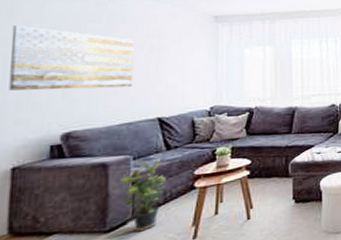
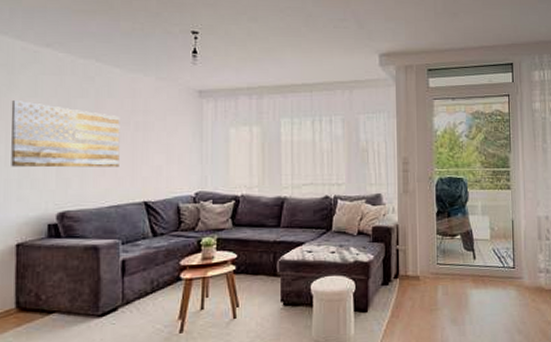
potted plant: present [120,157,166,232] -> none [110,244,153,320]

